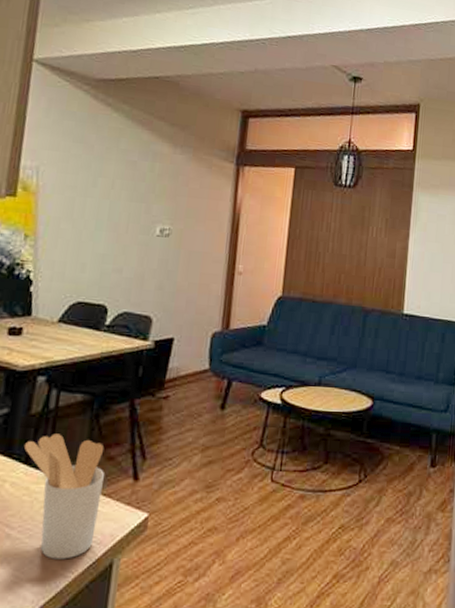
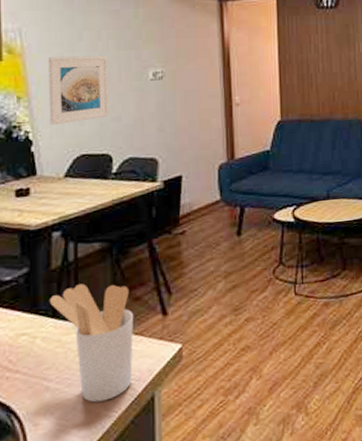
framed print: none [52,199,119,269] -> present [47,55,109,126]

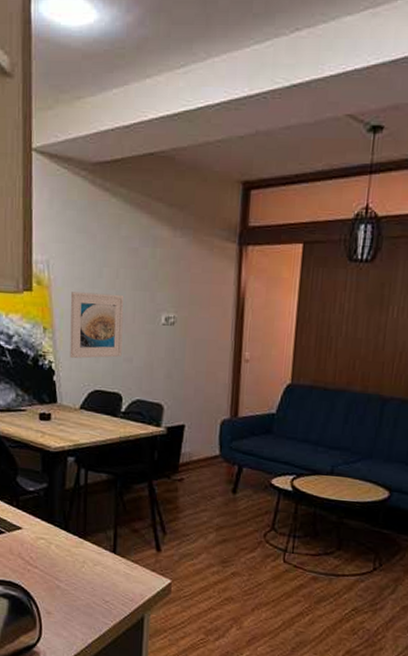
utensil holder: present [49,283,134,403] -> none [62,507,132,610]

